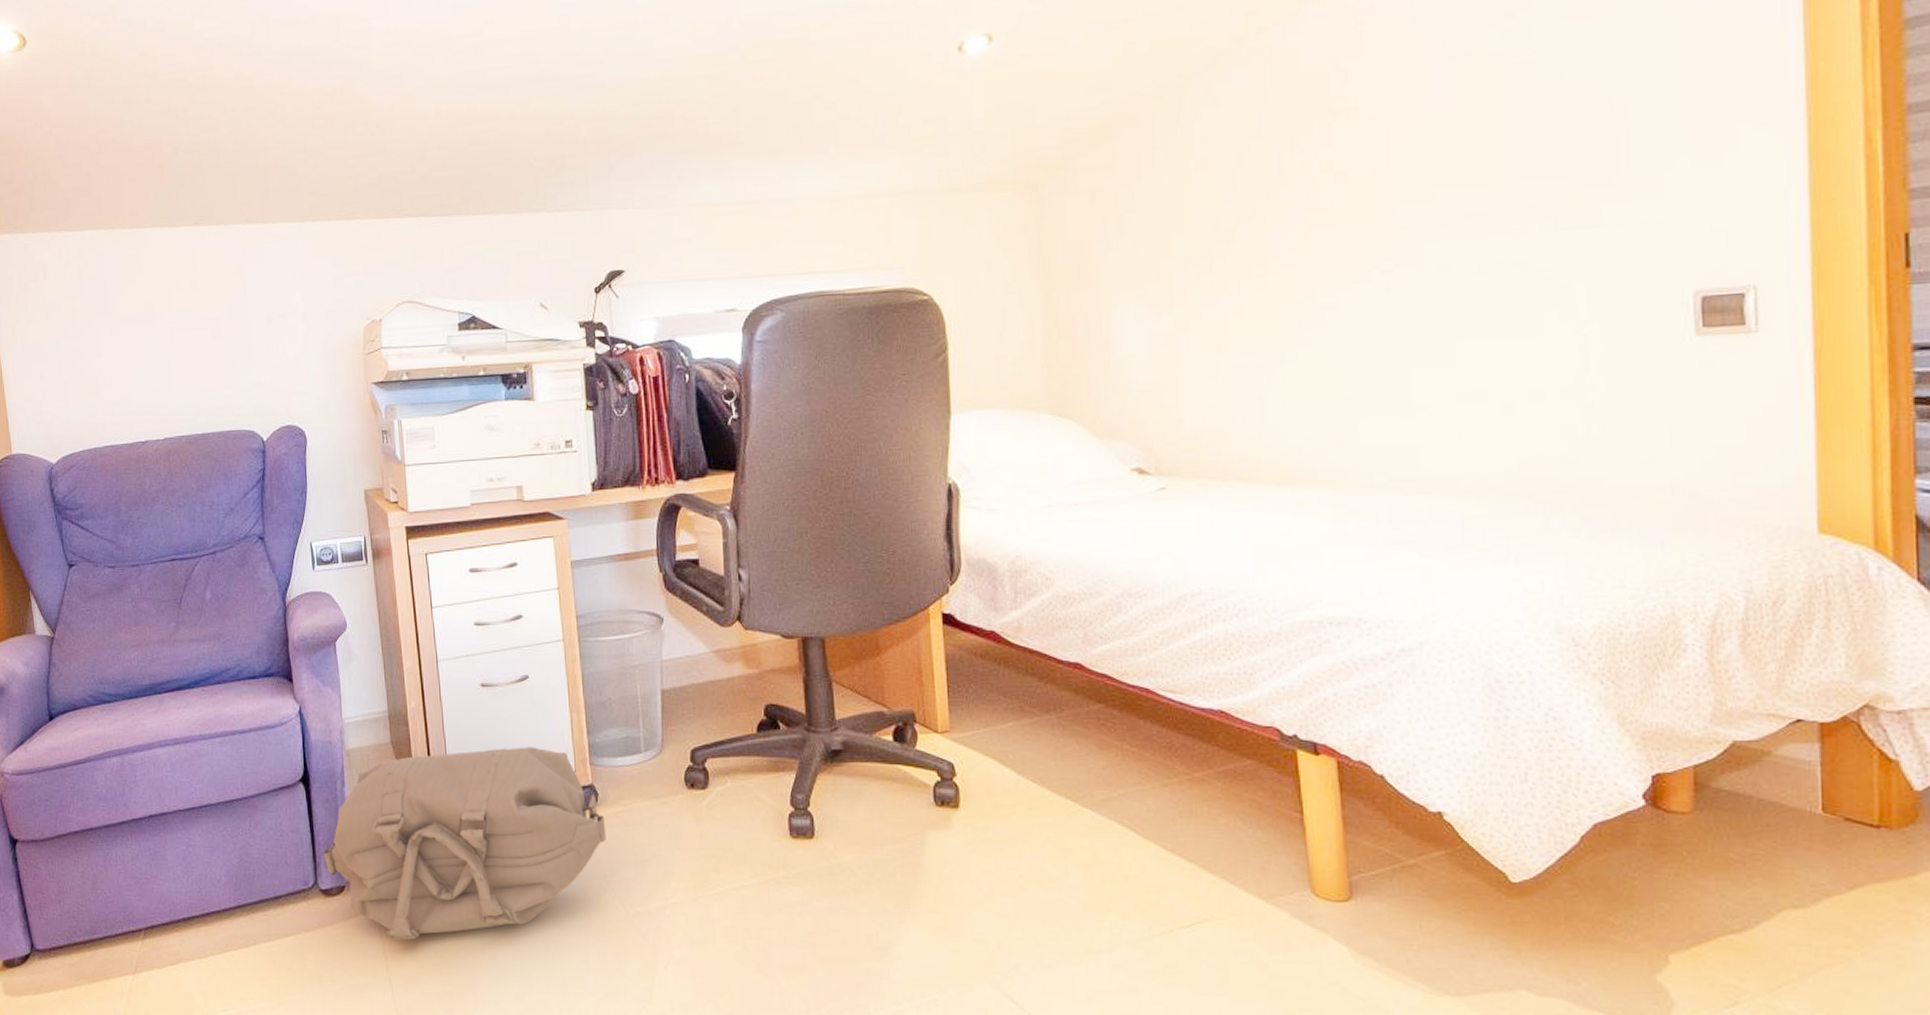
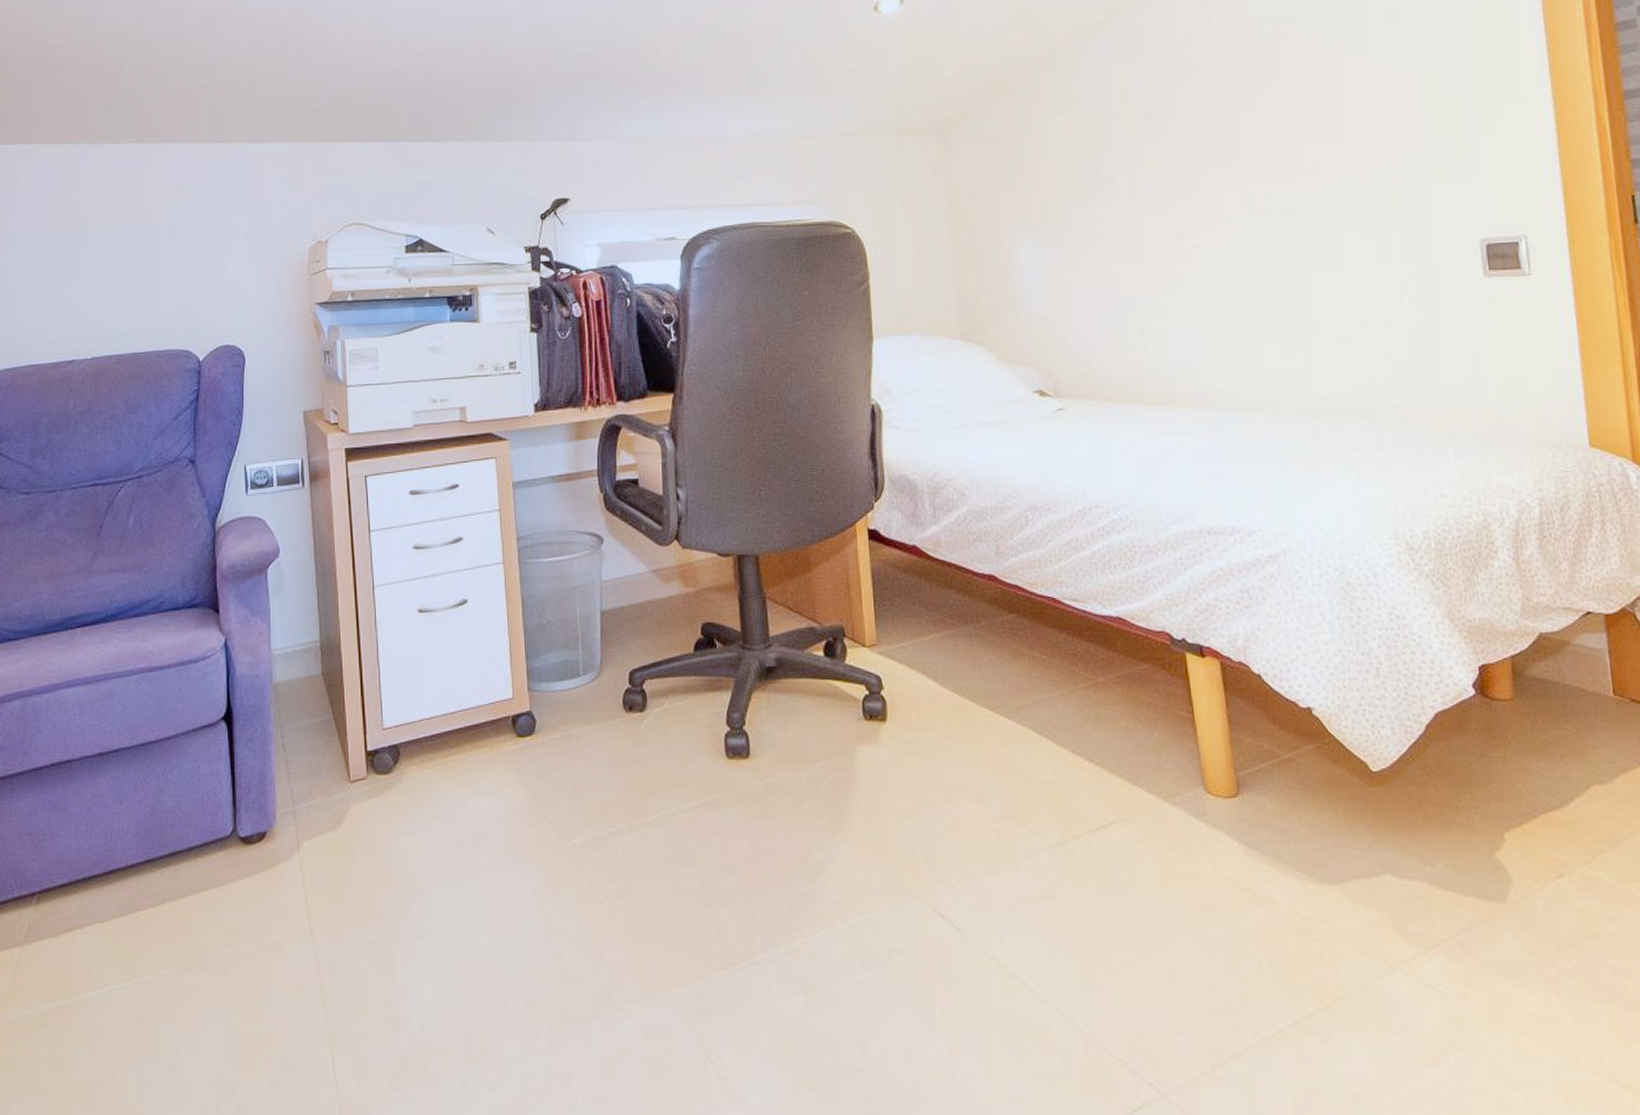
duffel bag: present [323,747,607,940] -> none [244,674,544,889]

